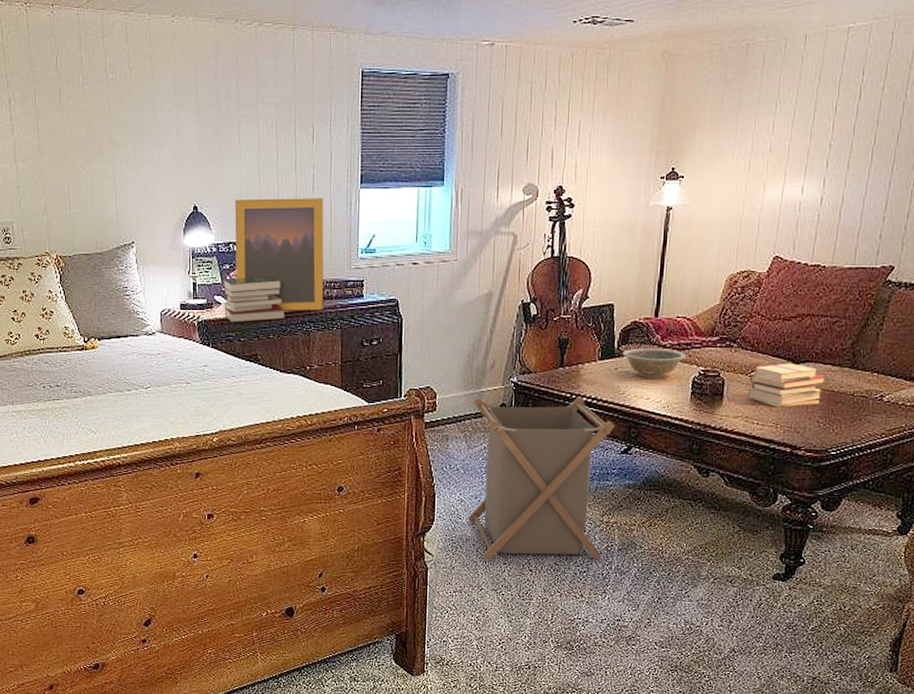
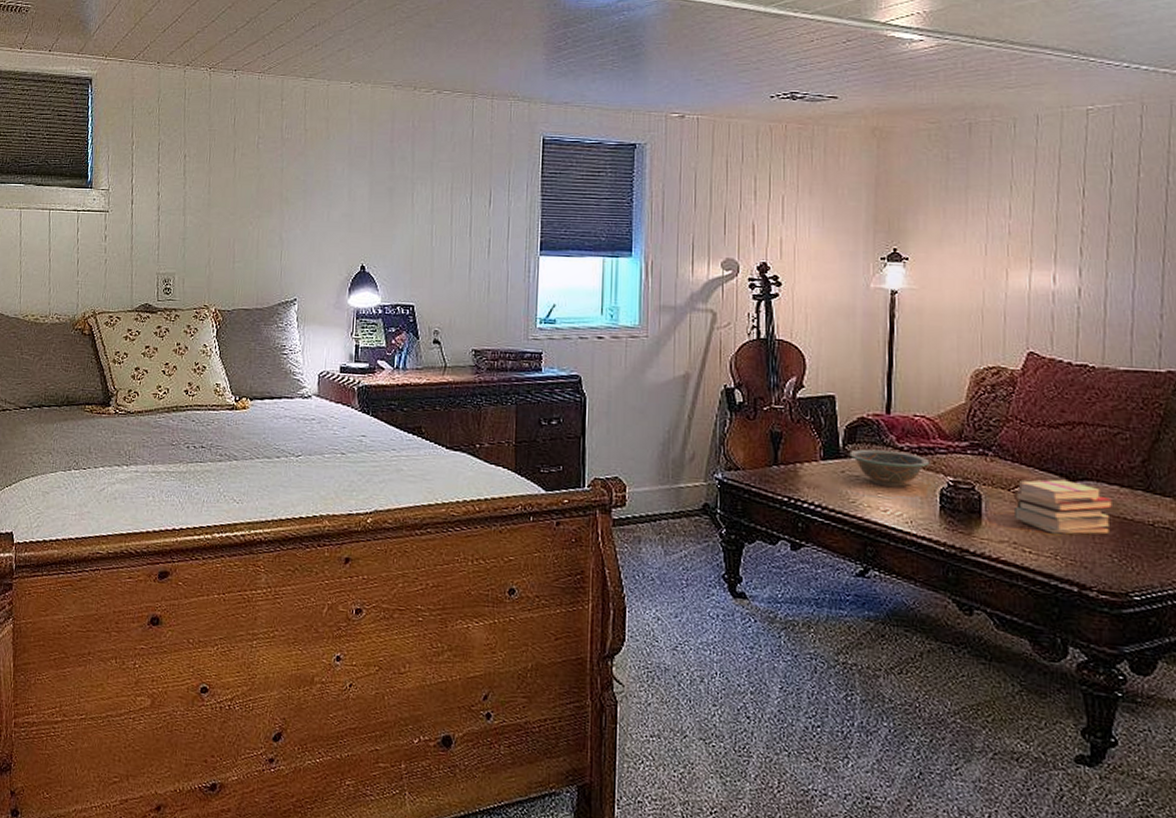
books: present [223,276,286,323] -> none [387,342,454,391]
picture frame: present [235,198,324,312] -> none [401,261,500,384]
laundry basket: present [468,396,615,560] -> none [666,494,846,712]

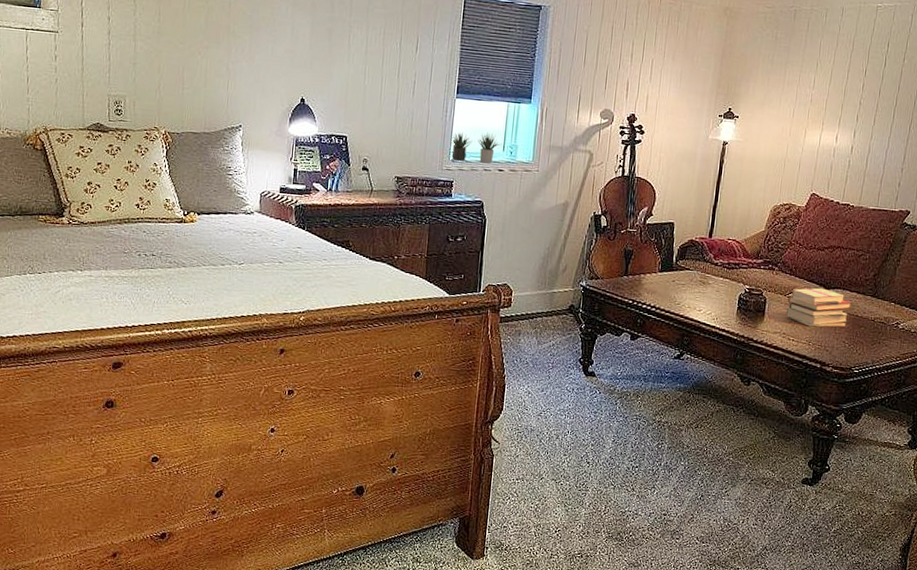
succulent plant: none [537,293,598,330] -> present [451,132,501,164]
decorative bowl: present [849,449,930,488] -> none [679,264,735,294]

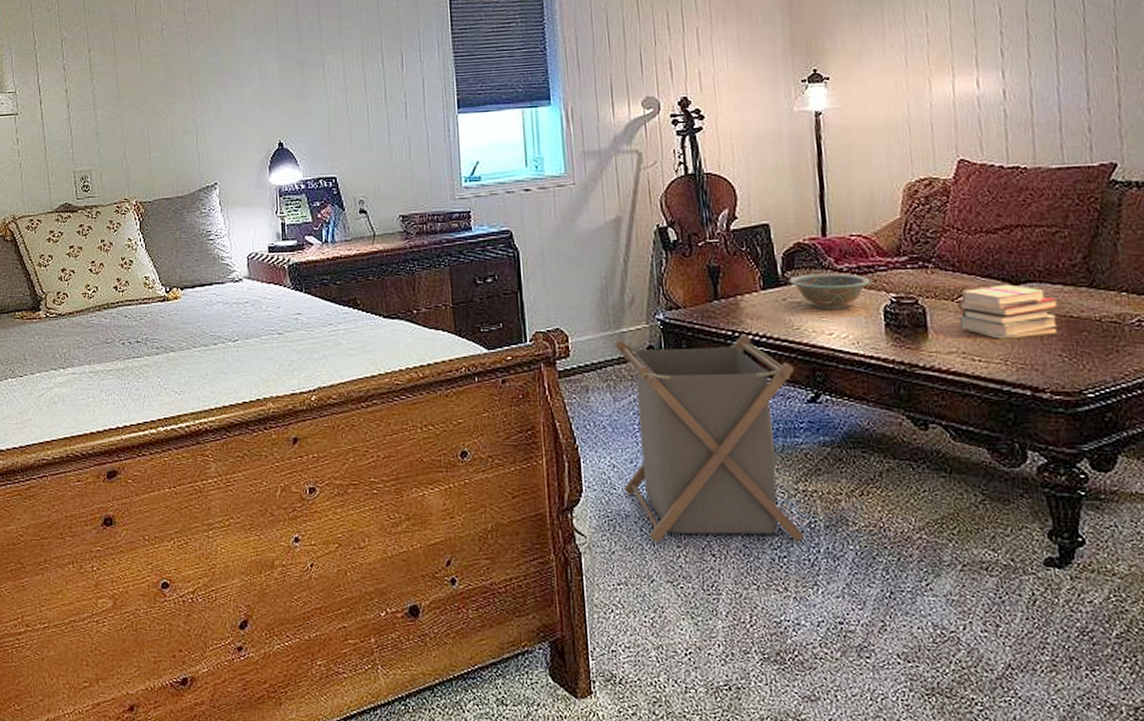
succulent plant: present [451,132,501,164] -> none [460,147,522,187]
laundry basket: none [534,297,670,457] -> present [614,334,804,543]
decorative bowl: none [679,264,735,294] -> present [789,273,871,310]

